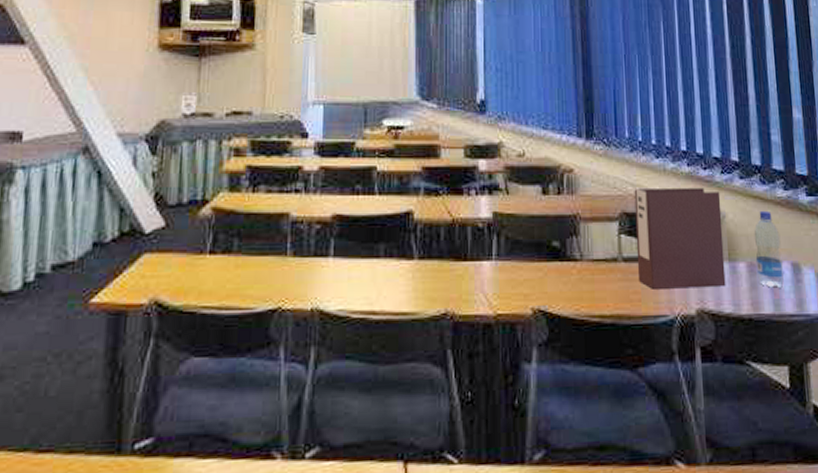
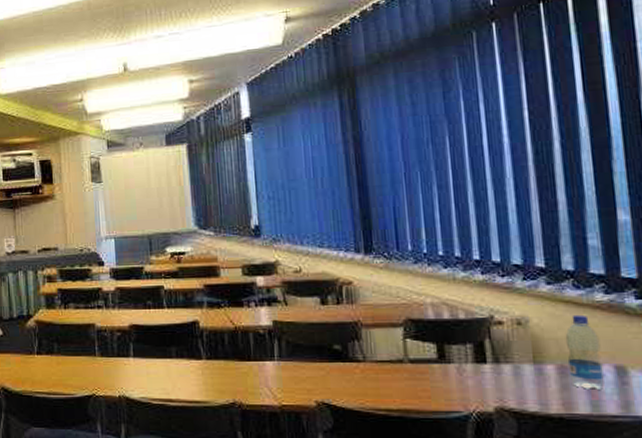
binder: present [634,187,726,289] -> none [419,294,530,388]

